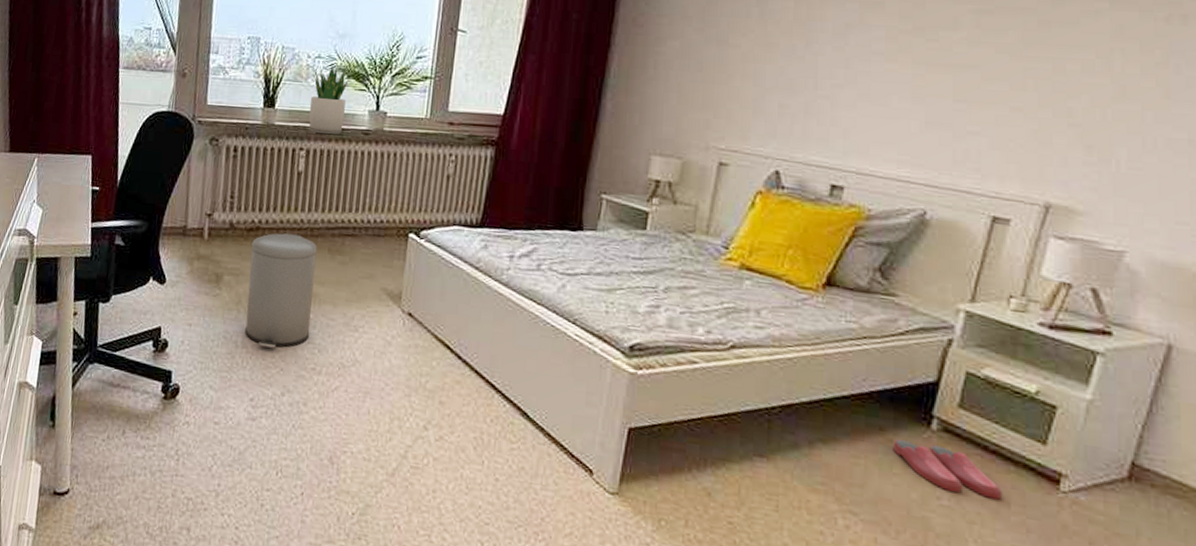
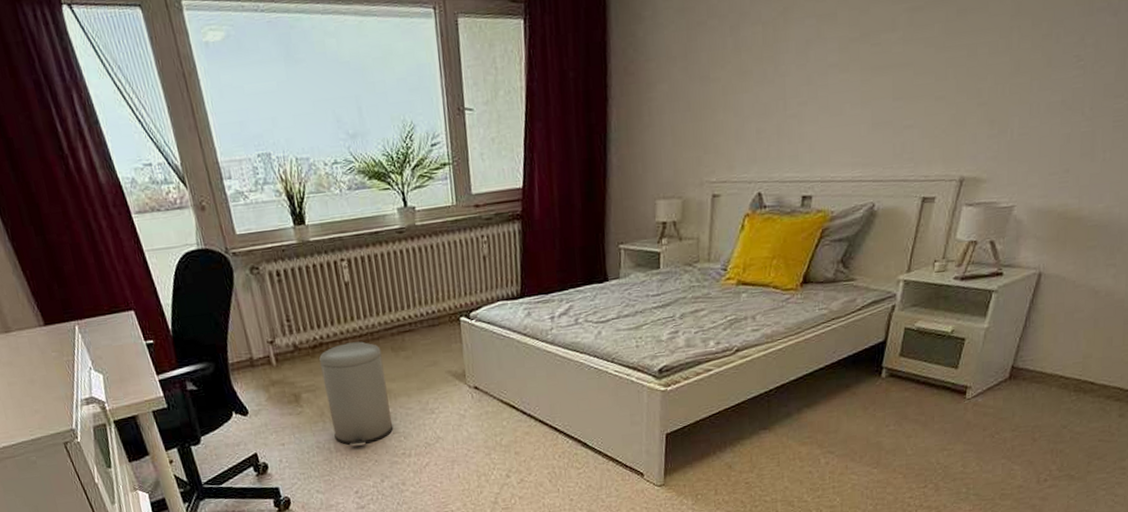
planter: present [309,65,349,135] -> none [335,167,377,242]
slippers: present [893,438,1003,500] -> none [856,388,930,420]

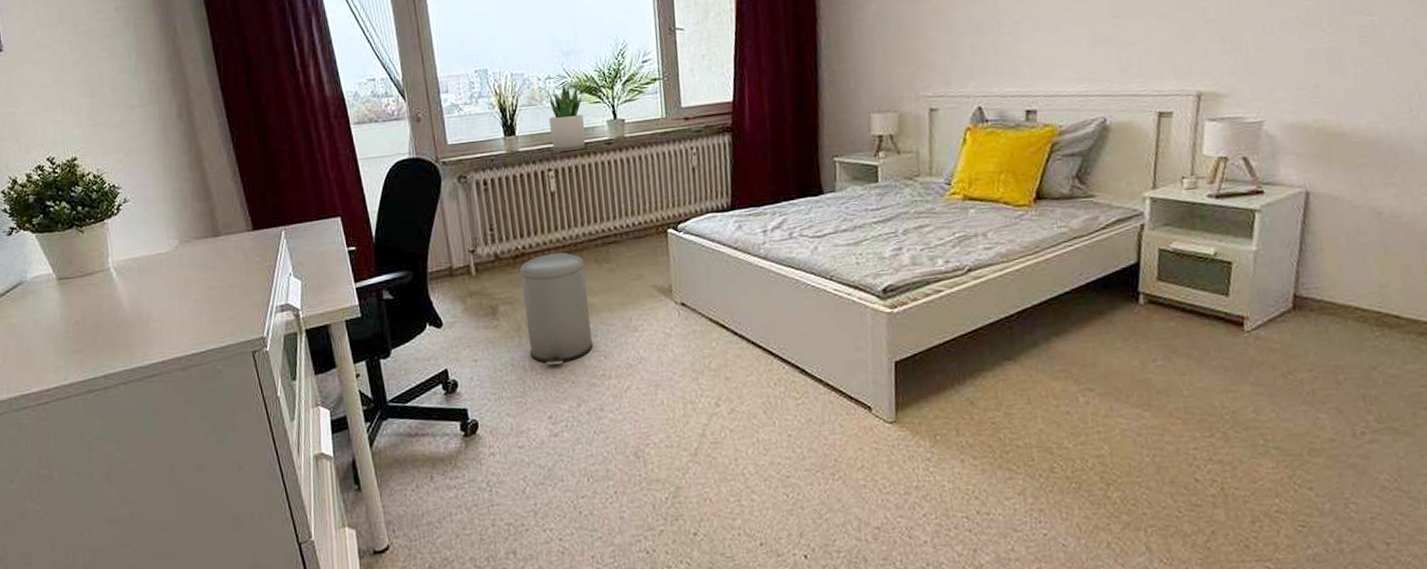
planter: none [335,167,377,242] -> present [547,82,586,152]

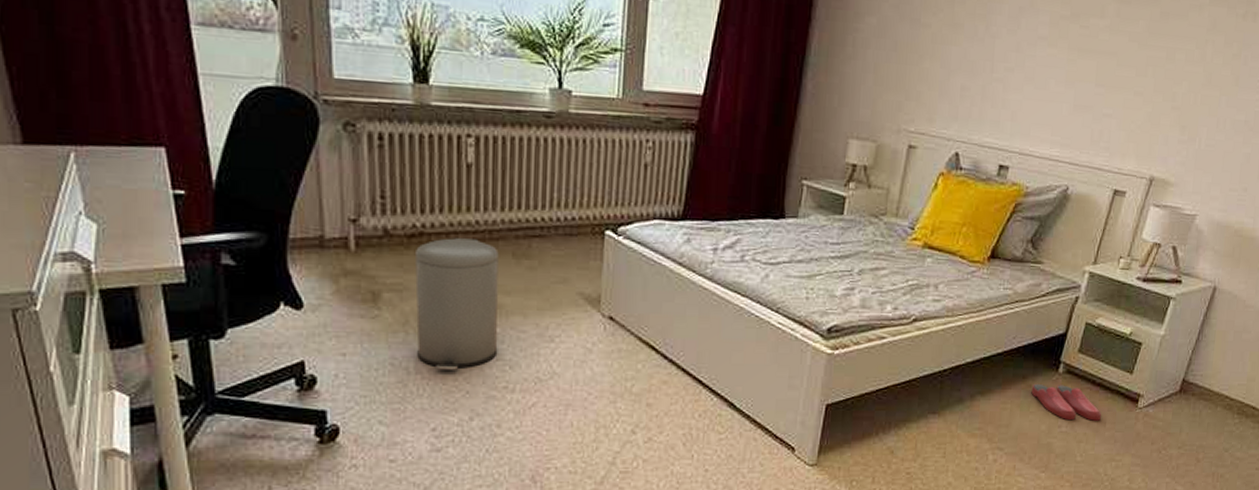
planter: present [547,82,586,152] -> none [474,31,522,118]
slippers: none [1112,316,1203,353] -> present [1031,383,1102,421]

